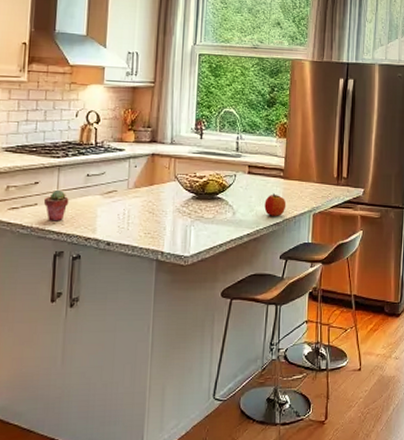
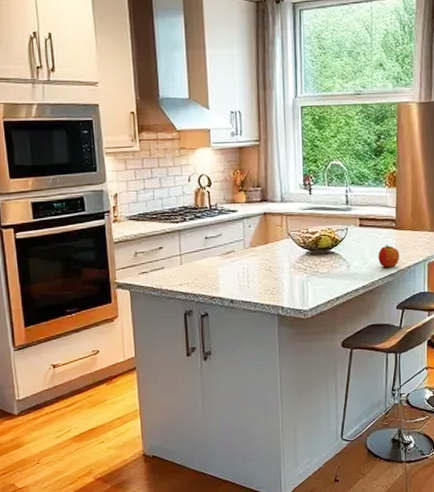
potted succulent: present [43,189,69,221] -> none [169,253,192,283]

